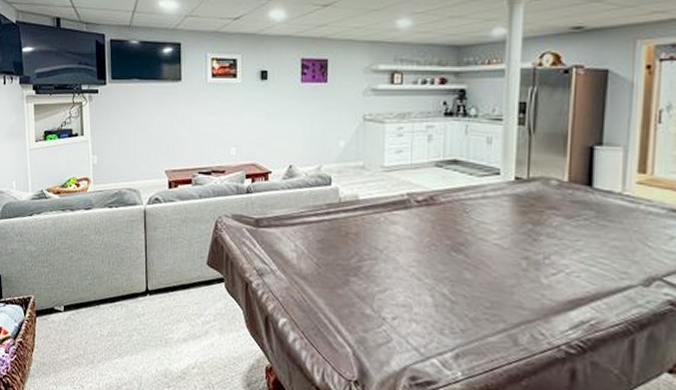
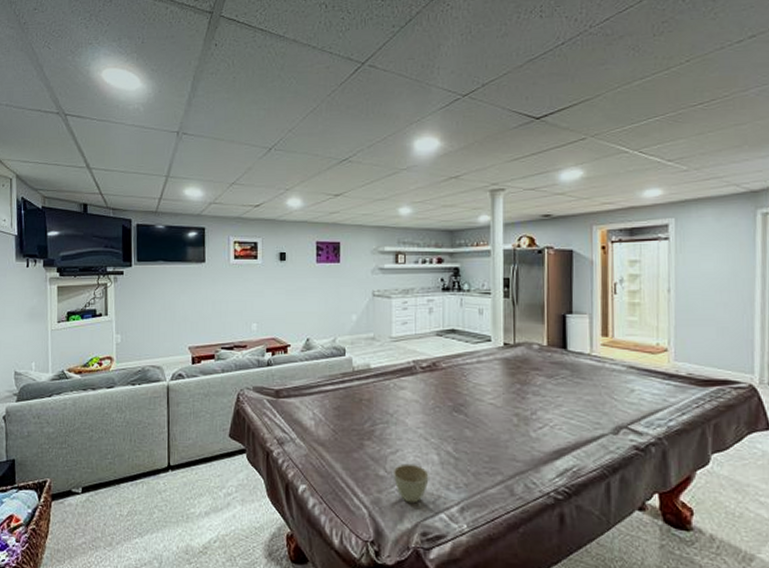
cup: none [380,303,421,346] -> present [393,463,429,504]

